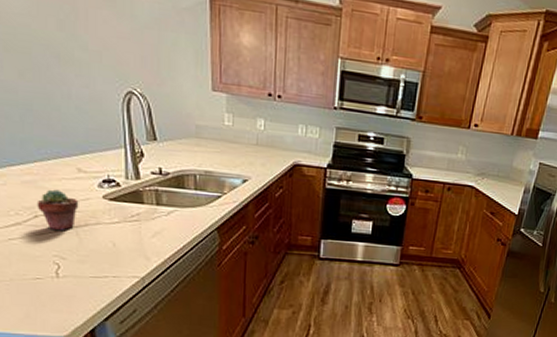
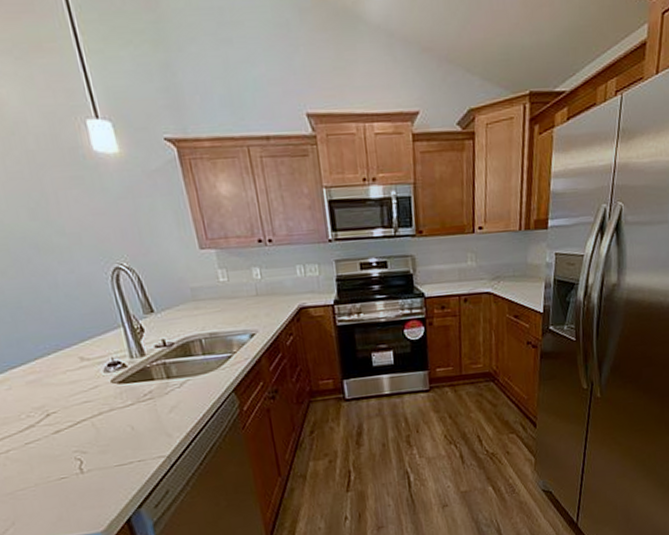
potted succulent: present [37,189,79,231] -> none [45,383,89,426]

